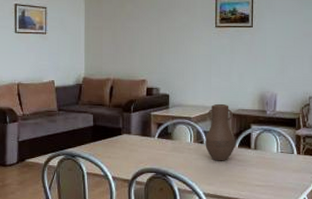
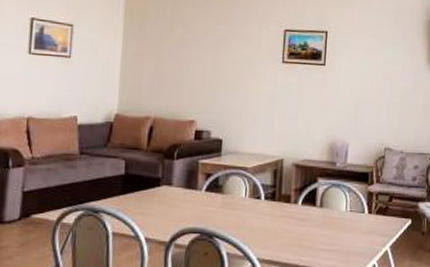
vase: present [205,104,236,161] -> none [262,153,299,221]

